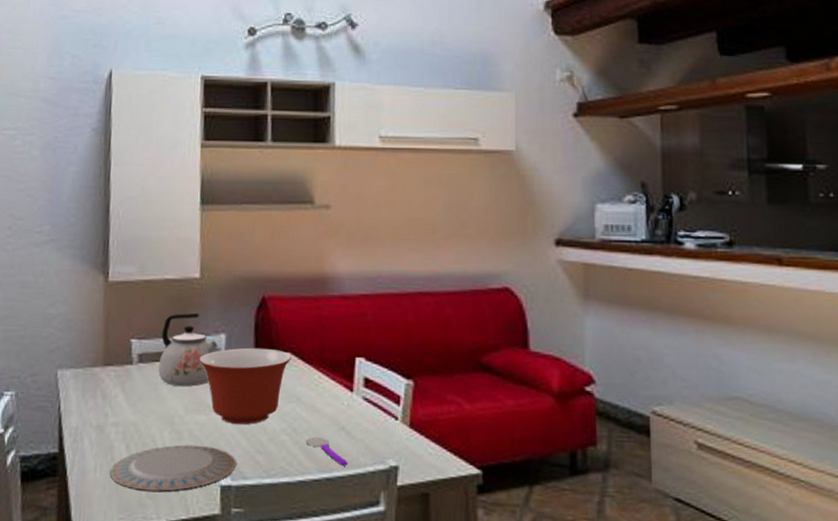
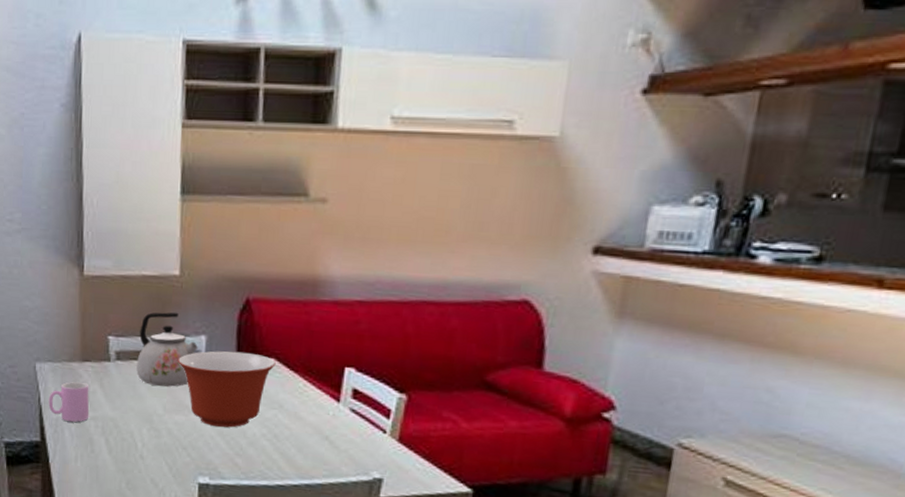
cup: none [68,387,111,429] -> present [48,382,90,422]
plate: present [109,444,237,492] -> none [90,442,215,485]
spoon: present [306,436,348,466] -> none [287,443,330,475]

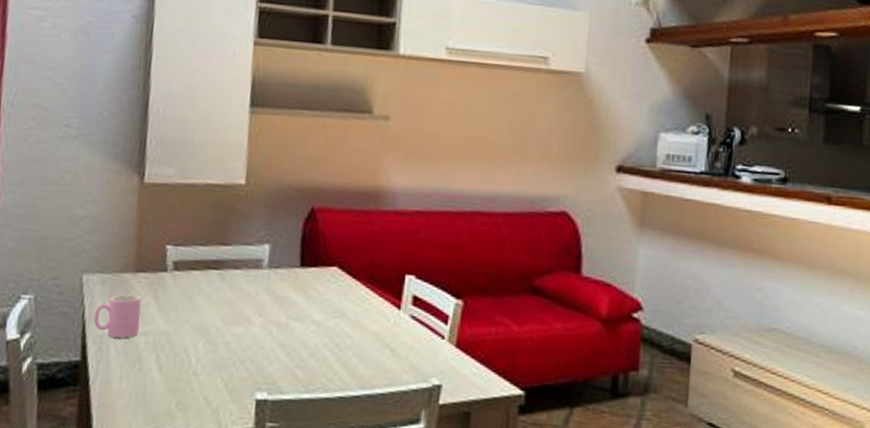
kettle: present [136,312,198,387] -> none [195,221,261,298]
mixing bowl: present [178,351,276,428] -> none [240,260,339,339]

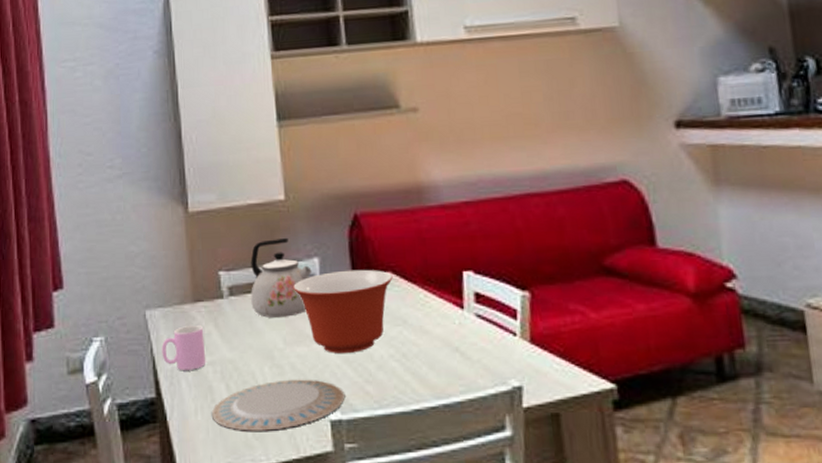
plate: none [136,357,275,404] -> present [211,379,345,431]
kettle: none [195,221,261,298] -> present [250,238,312,318]
mixing bowl: none [240,260,339,339] -> present [293,269,393,353]

